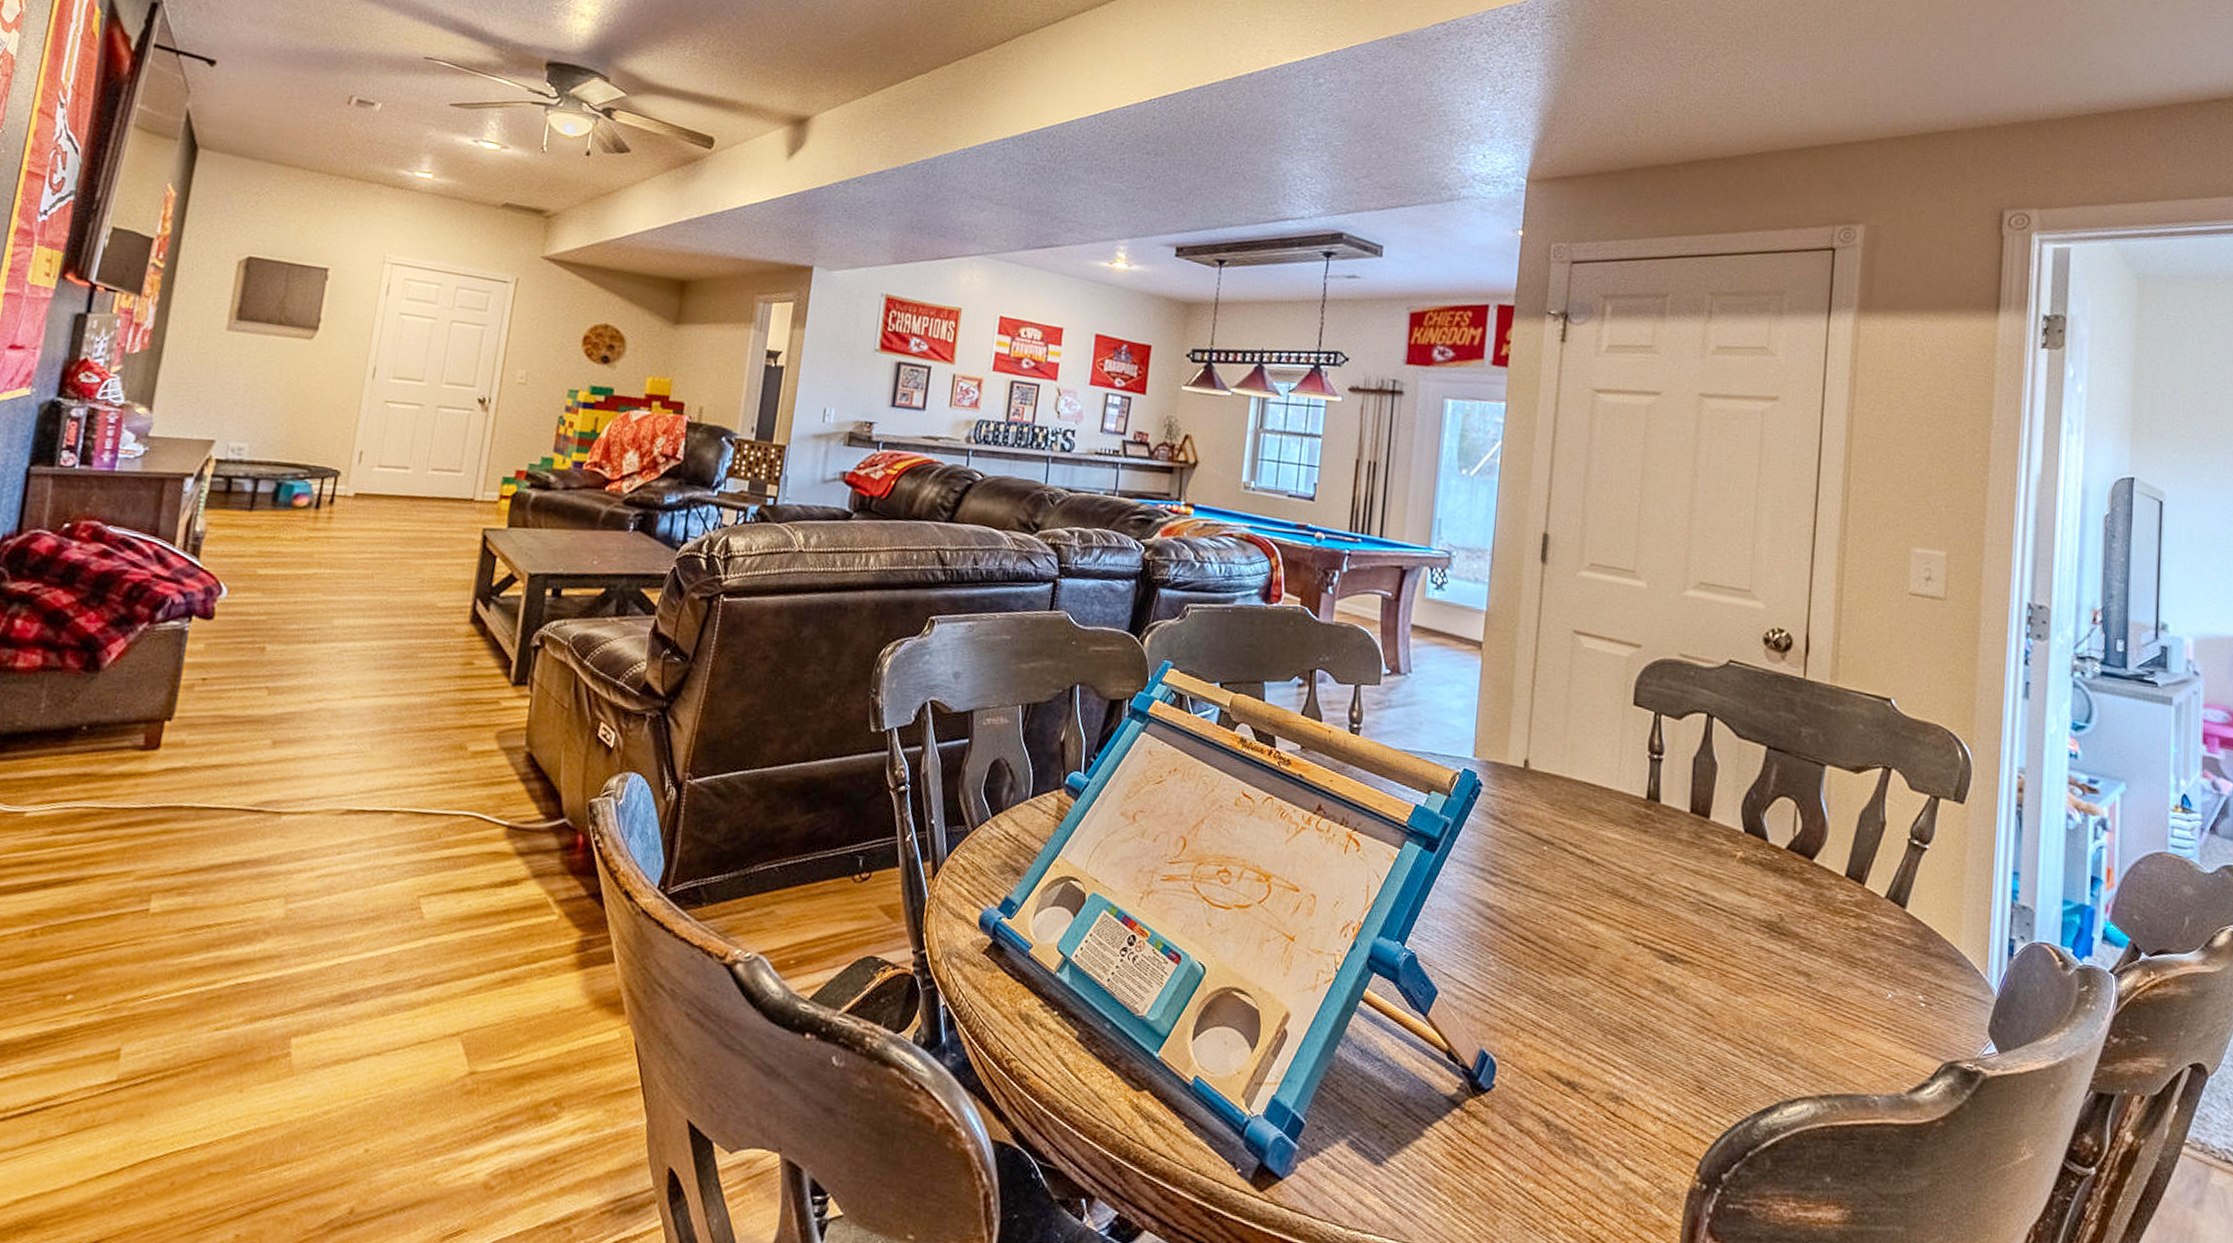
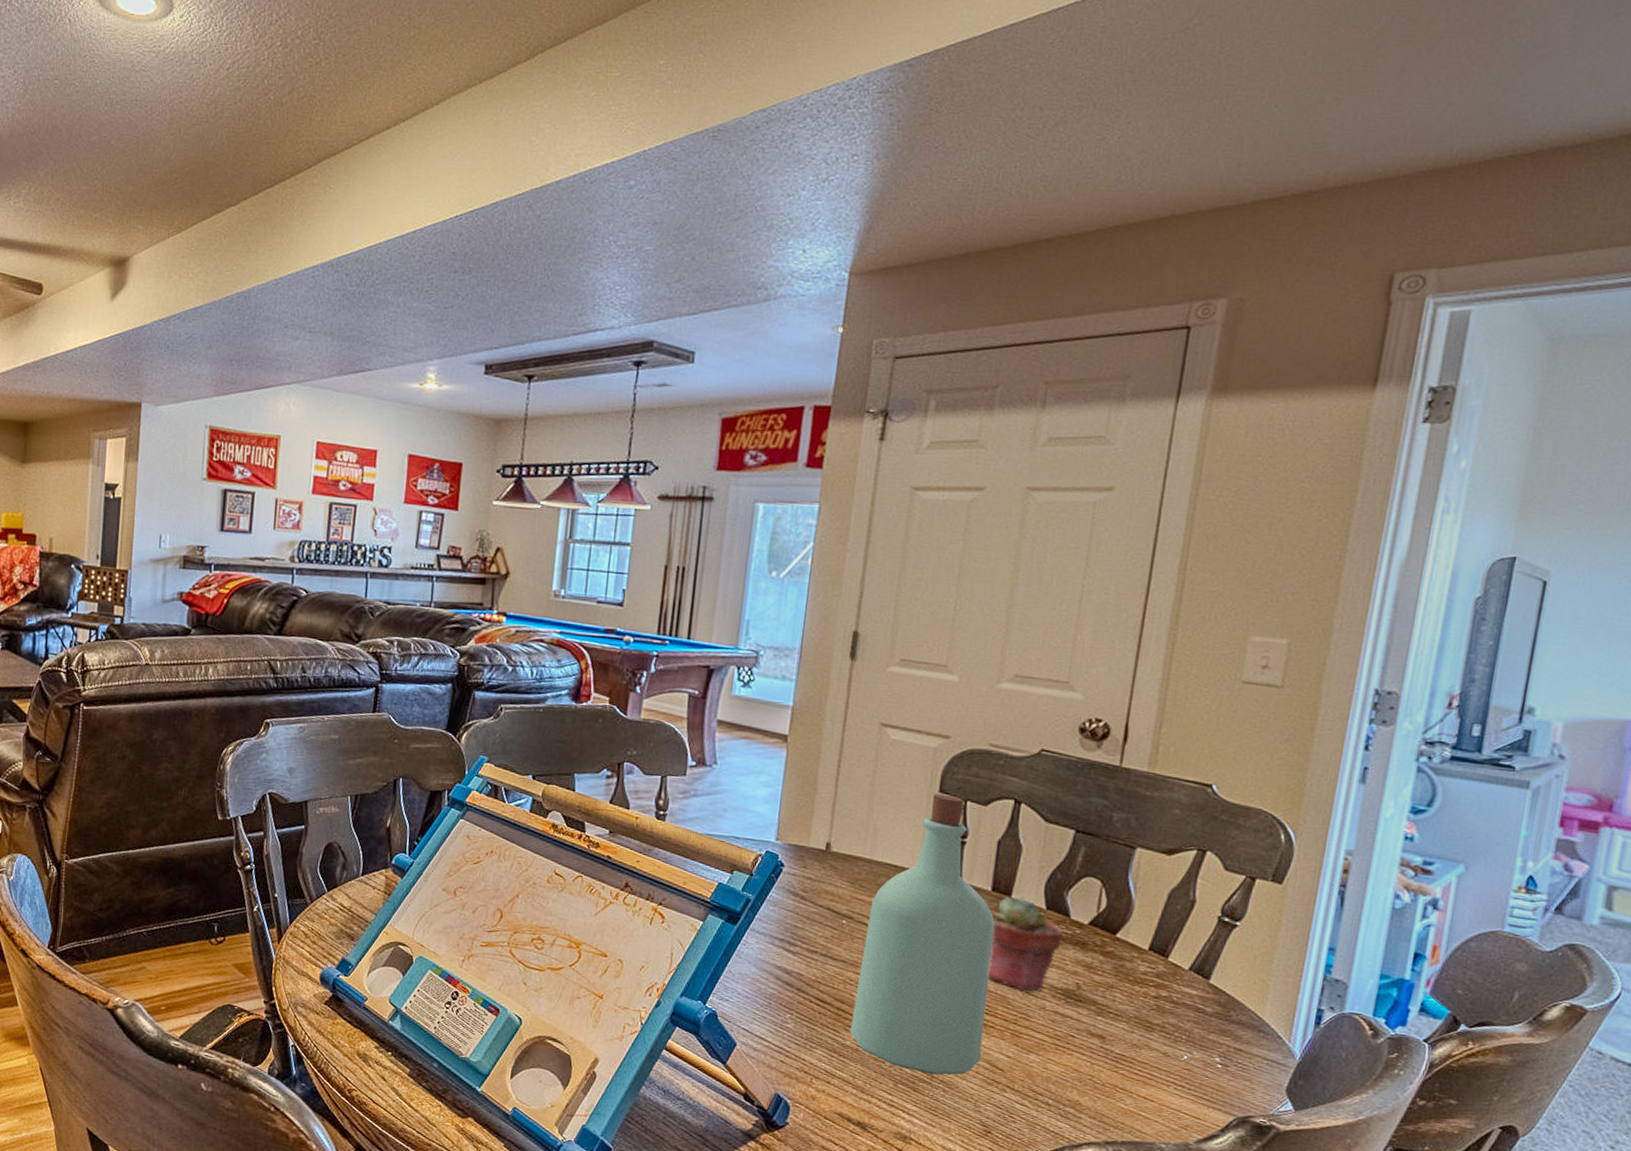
bottle: none [1555,706,1696,1023] -> present [849,793,996,1075]
potted succulent: none [1691,819,1762,925] -> present [988,897,1063,992]

